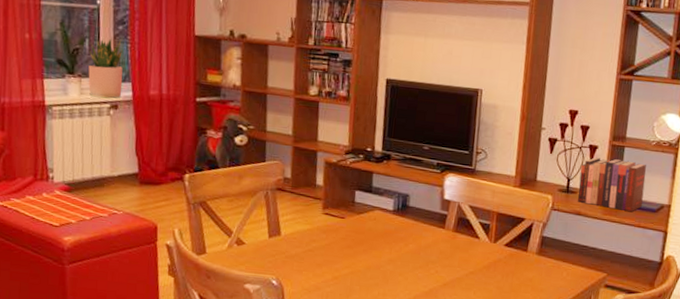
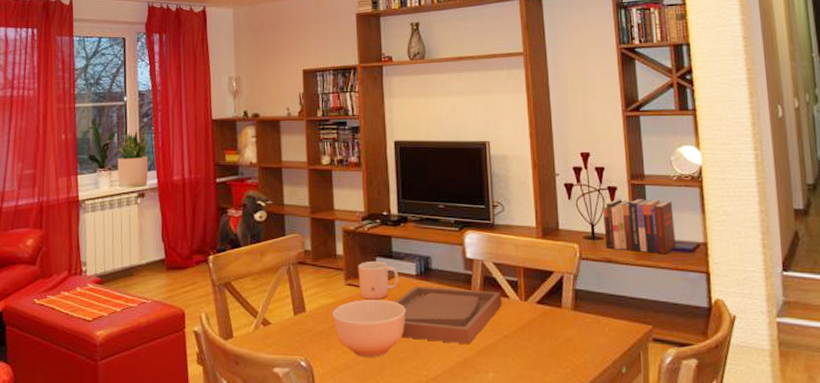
bowl: none [307,229,380,282] -> present [332,299,406,357]
mug: none [335,193,376,230] -> present [358,260,398,300]
tray: none [369,220,473,278] -> present [395,285,502,345]

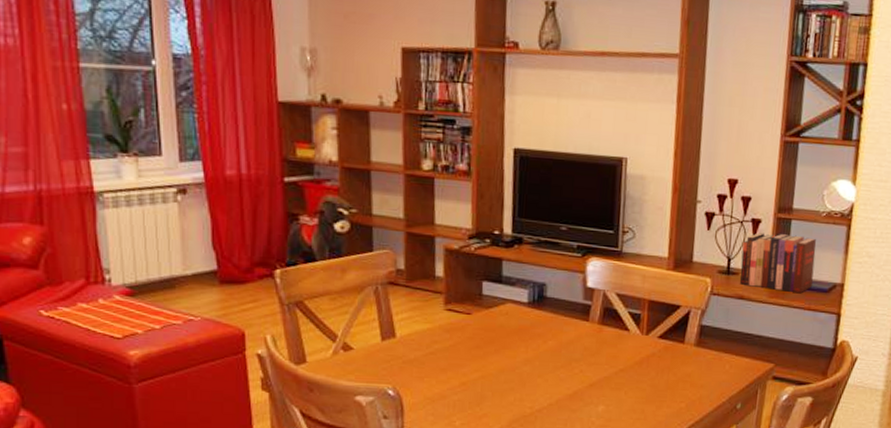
planter: present [117,129,149,188] -> none [145,105,191,181]
bowl: present [332,299,406,357] -> none [427,326,514,388]
mug: present [358,260,398,300] -> none [460,284,508,328]
tray: present [395,285,502,345] -> none [501,314,622,378]

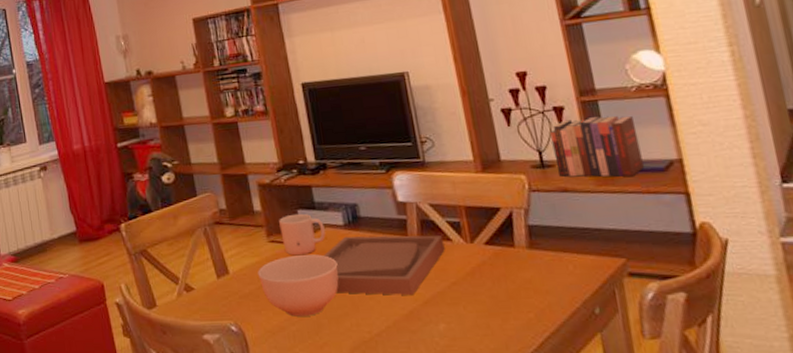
bowl: none [427,326,514,388] -> present [258,254,339,317]
mug: none [460,284,508,328] -> present [279,213,326,256]
tray: none [501,314,622,378] -> present [324,235,445,296]

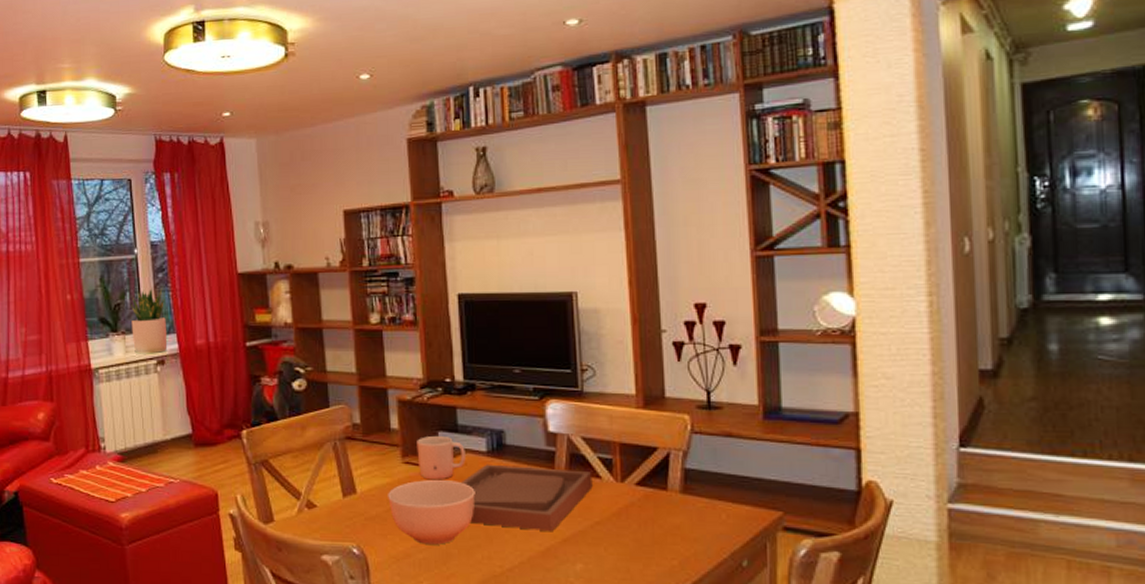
planter: none [12,100,48,163] -> present [130,286,168,354]
books: present [550,115,644,177] -> none [722,358,817,427]

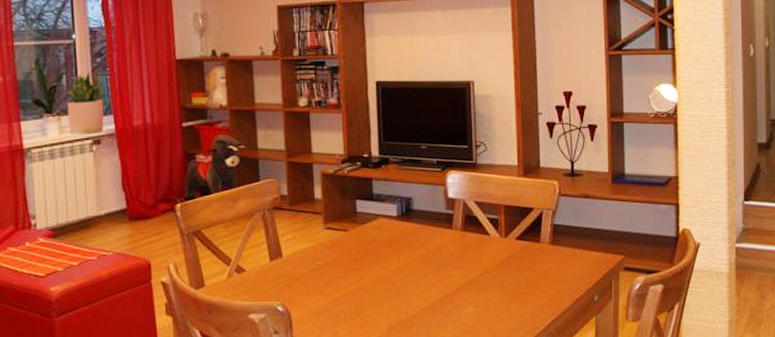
bowl: present [388,479,476,545] -> none [311,241,387,299]
mug: present [417,435,466,480] -> none [337,203,379,243]
tray: present [462,464,593,532] -> none [375,226,482,282]

